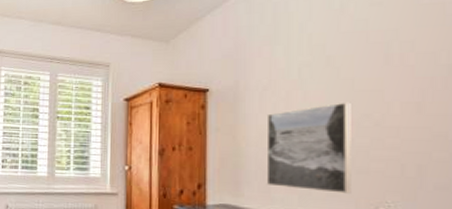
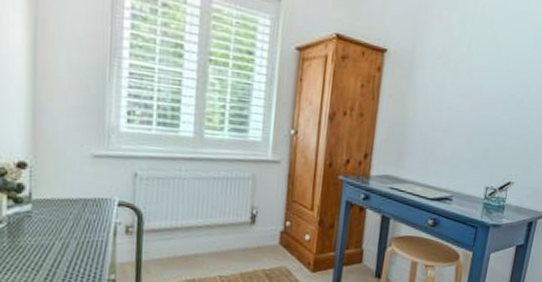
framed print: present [266,102,352,194] -> none [425,80,503,167]

